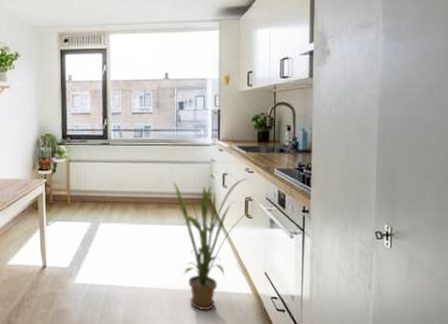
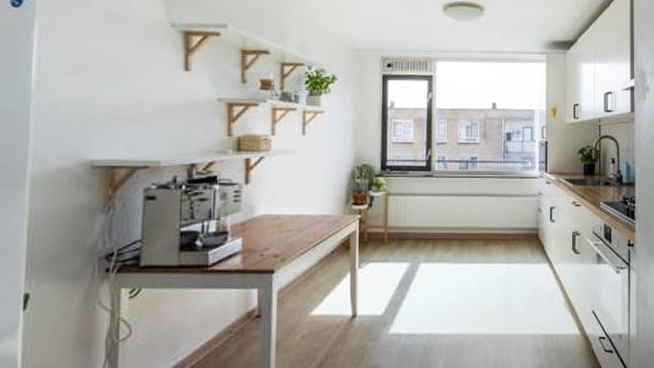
house plant: present [172,178,250,310] -> none [499,212,578,356]

